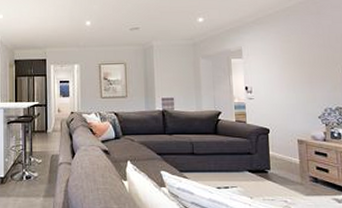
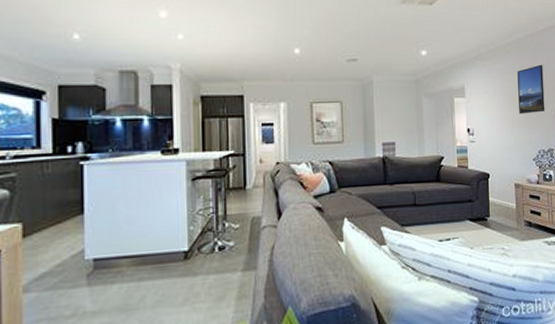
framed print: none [299,25,332,74] -> present [517,64,545,114]

